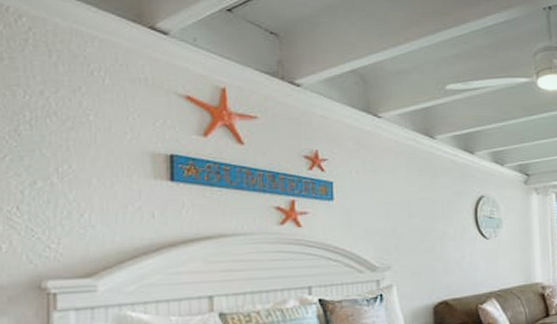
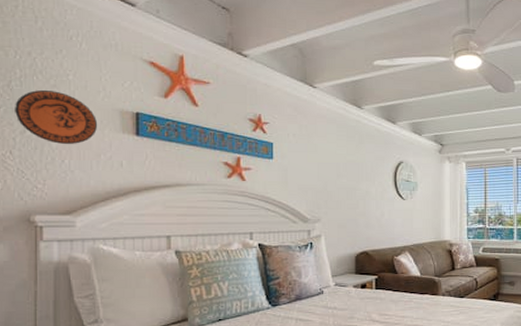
decorative plate: none [23,133,124,196] -> present [15,89,98,145]

